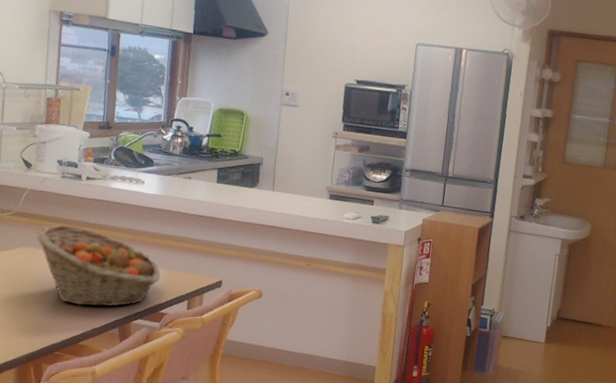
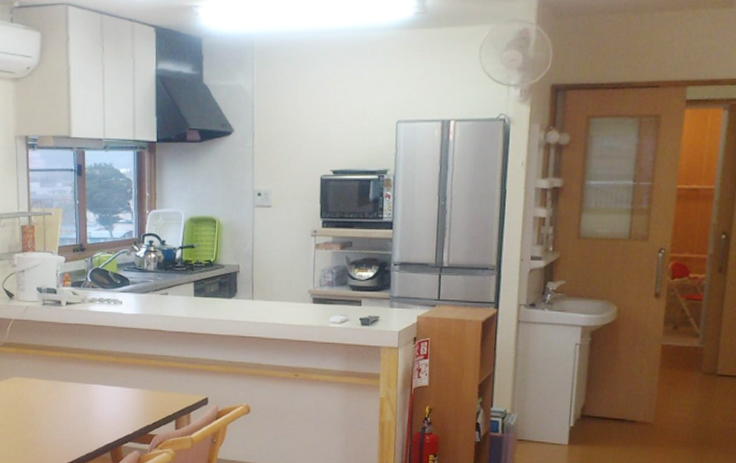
fruit basket: present [36,224,161,307] -> none [24,352,146,432]

